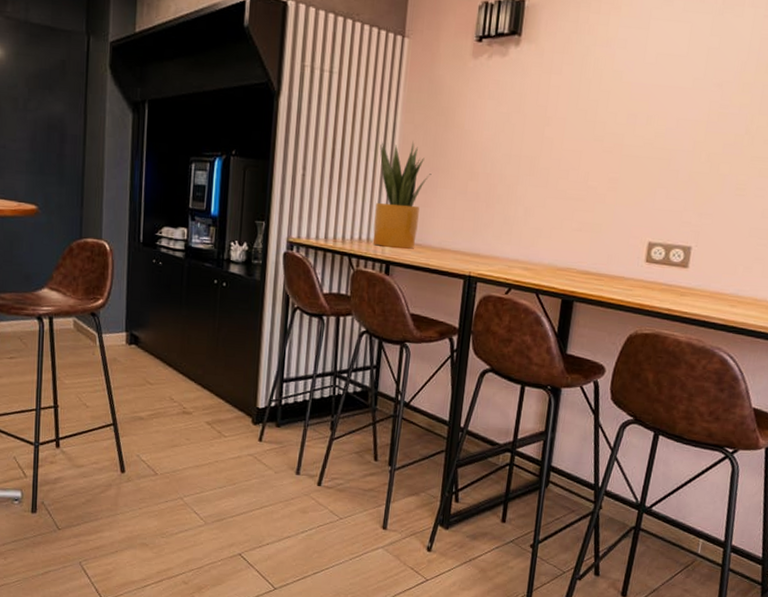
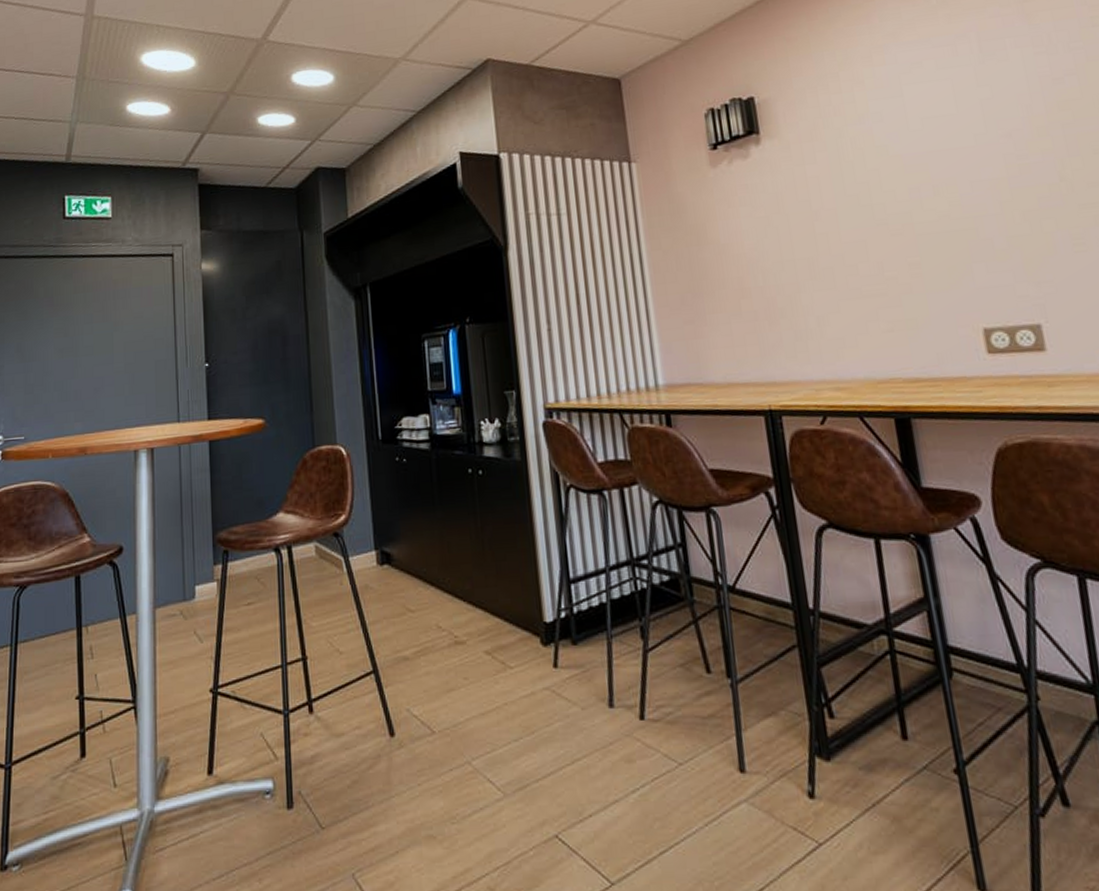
planter: present [373,141,430,249] -> none [629,268,695,395]

